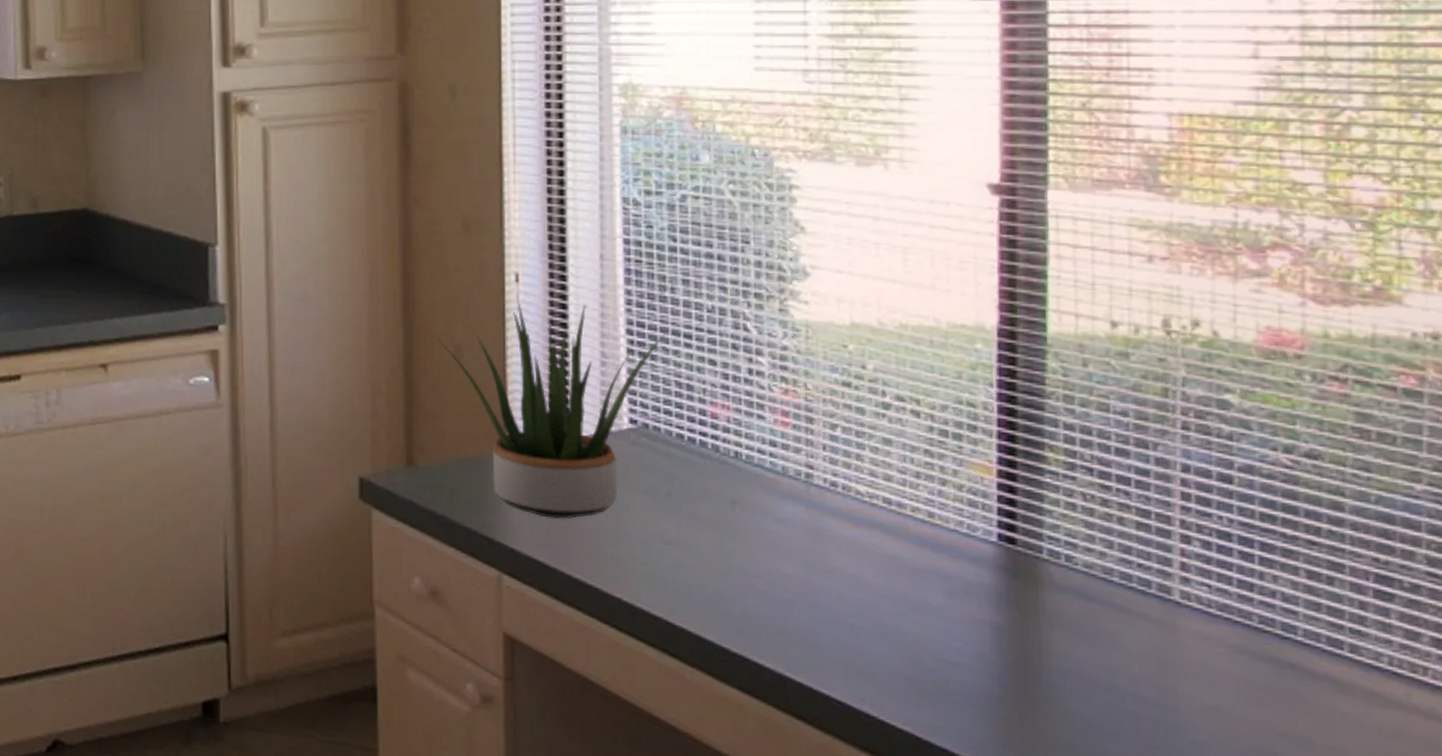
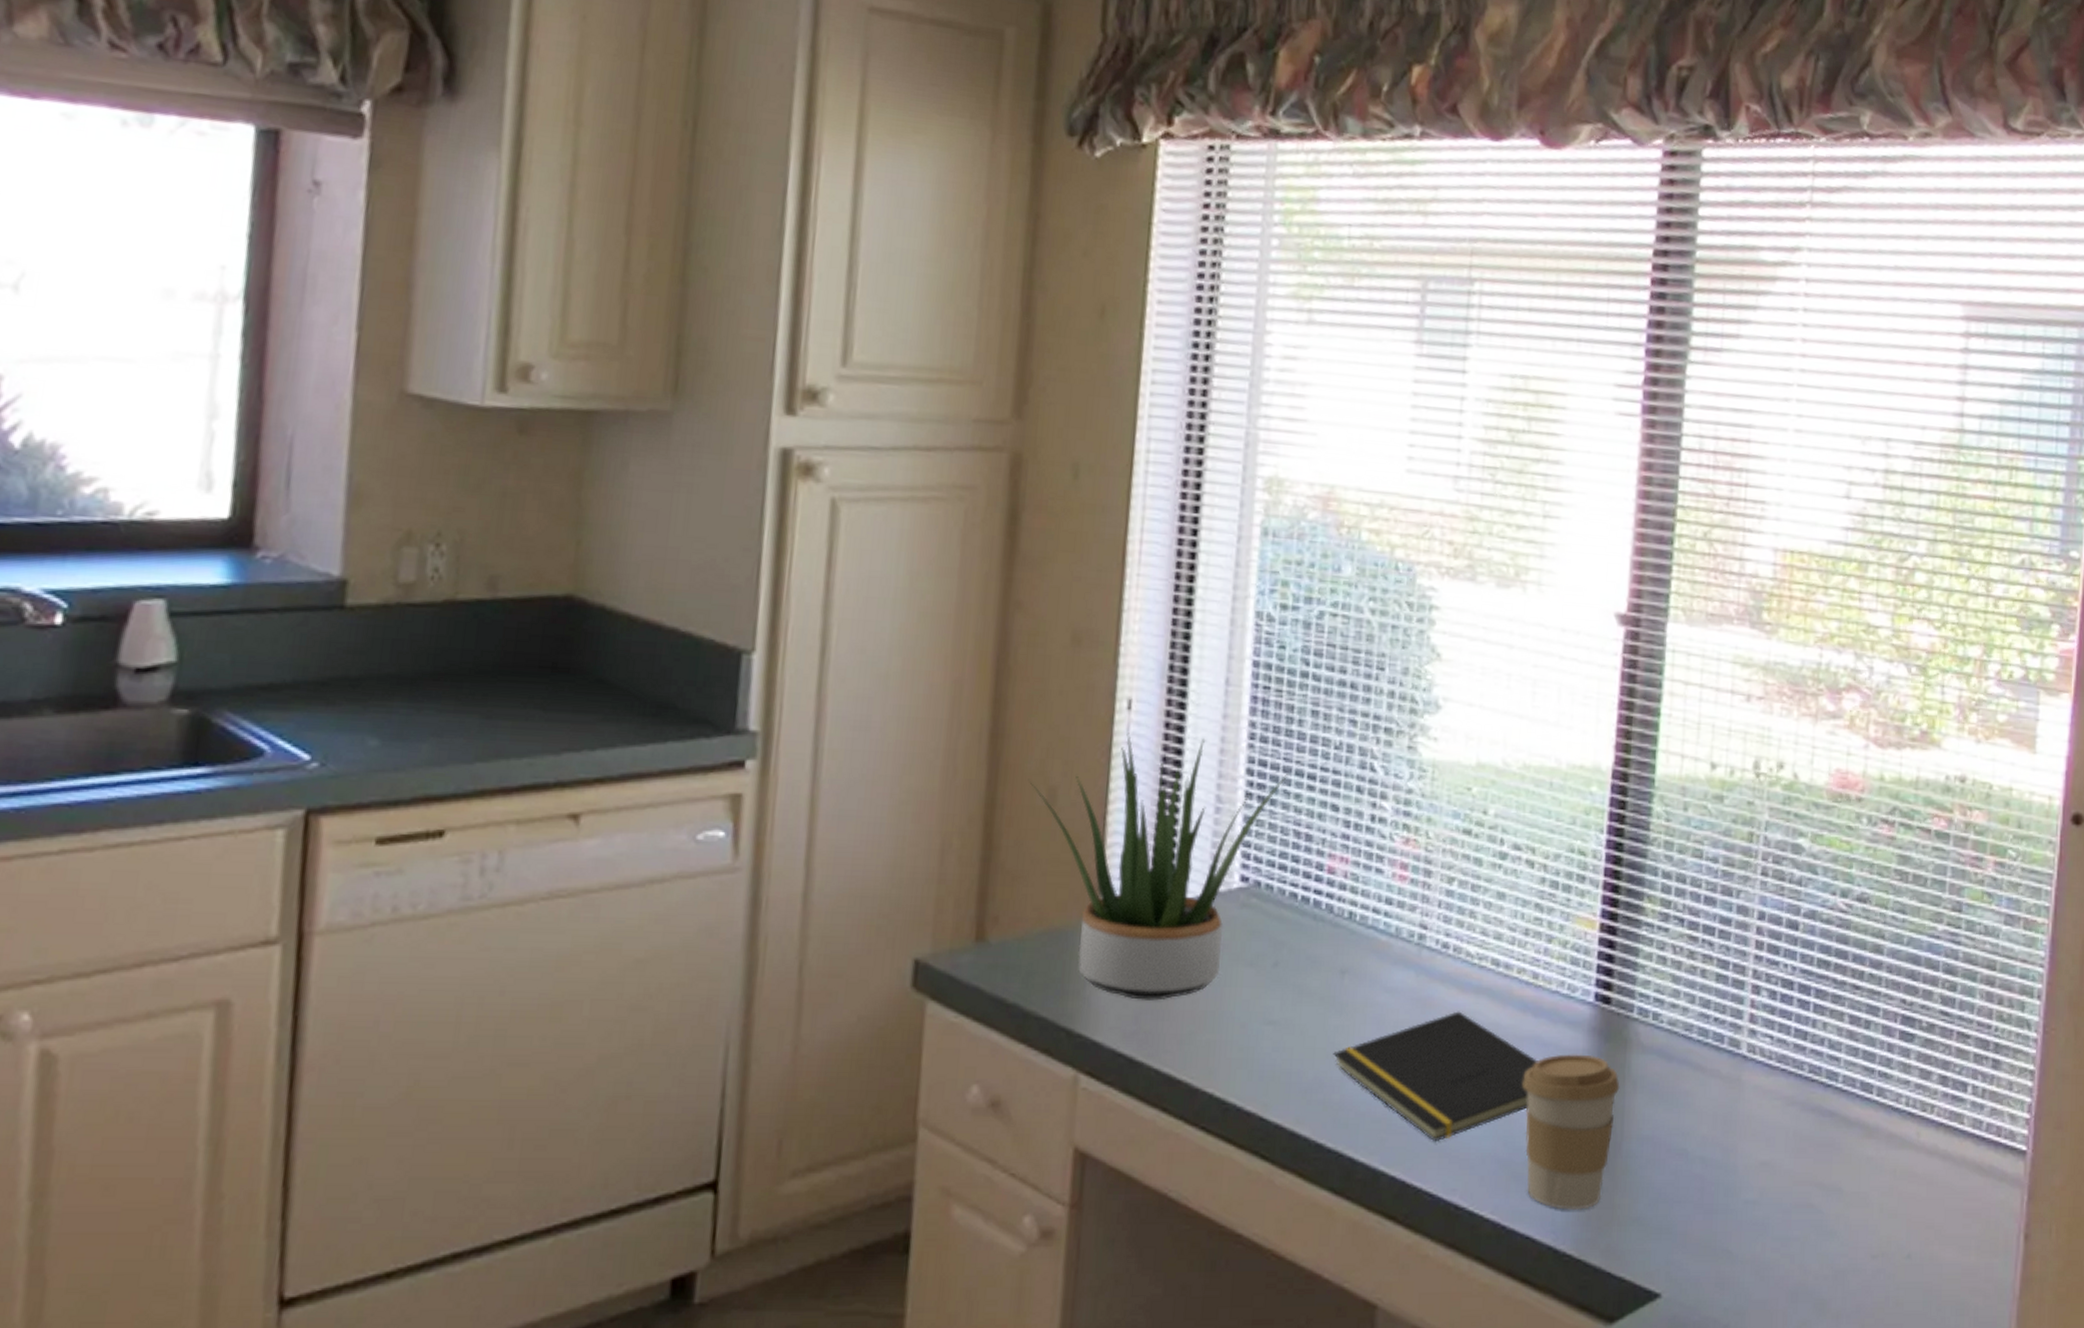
notepad: none [731,542,941,657] -> present [1333,1011,1538,1142]
coffee cup: none [926,587,1034,731] -> present [1522,1054,1620,1210]

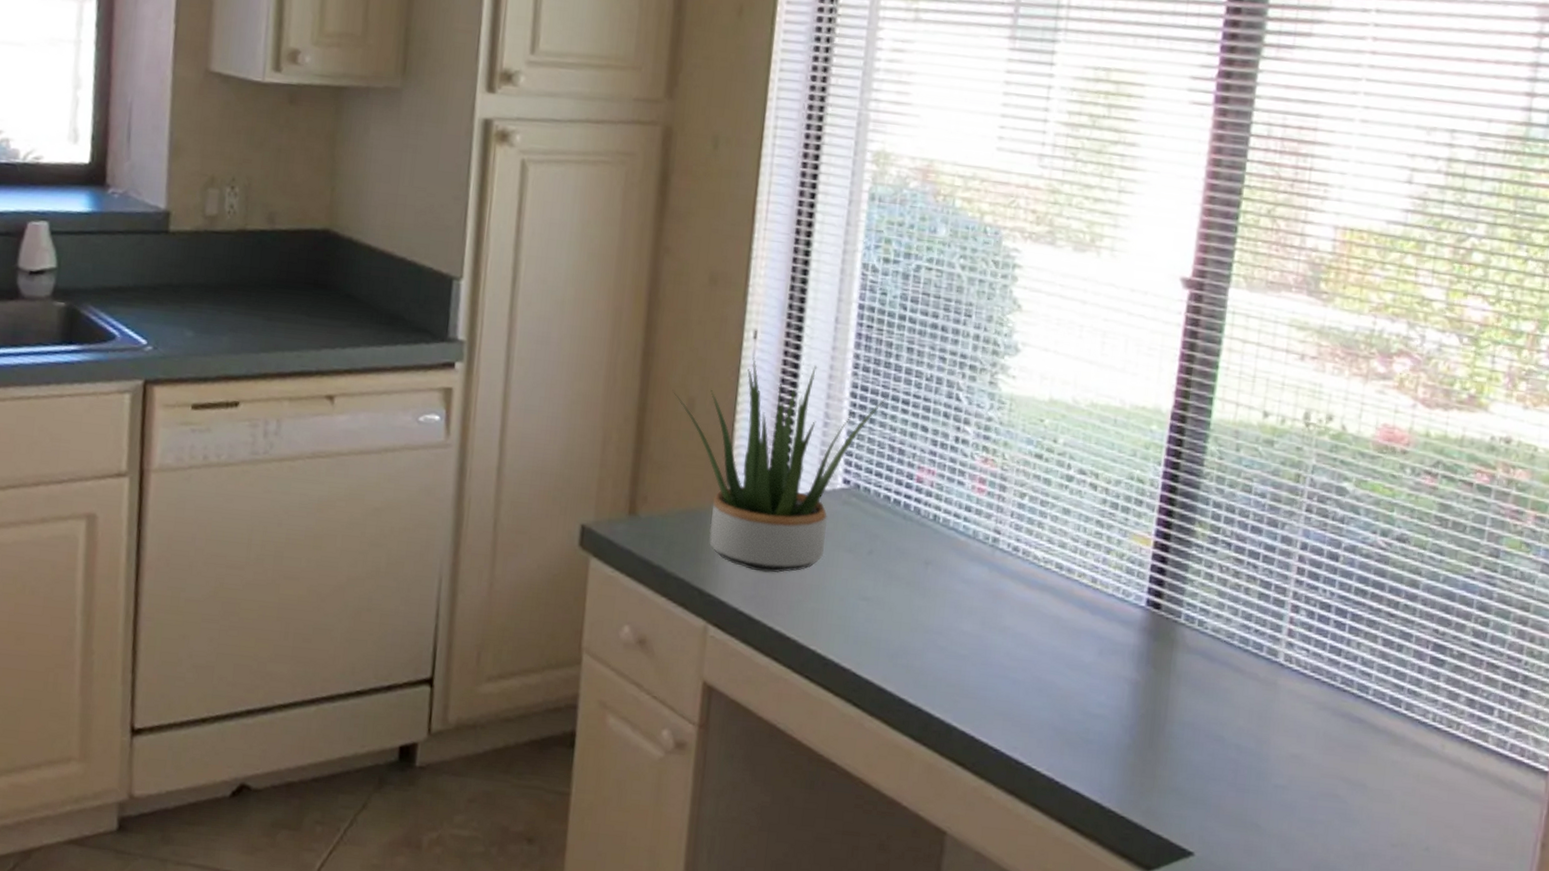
notepad: present [1333,1011,1538,1142] -> none [916,603,1094,708]
coffee cup: present [1522,1054,1620,1210] -> none [1078,647,1166,776]

